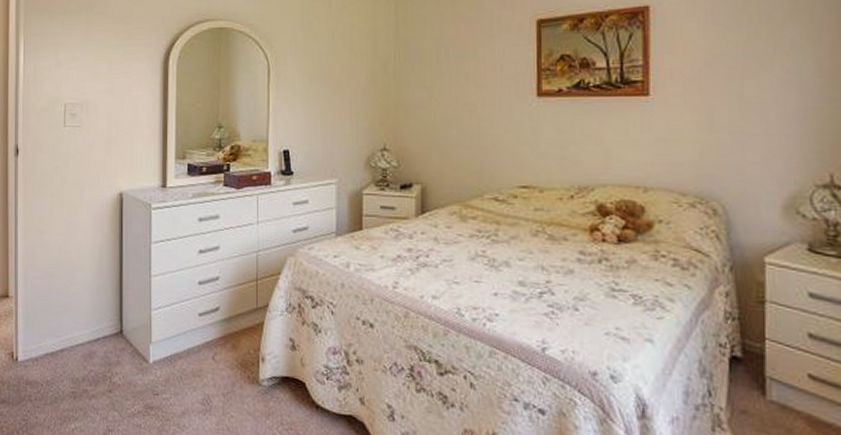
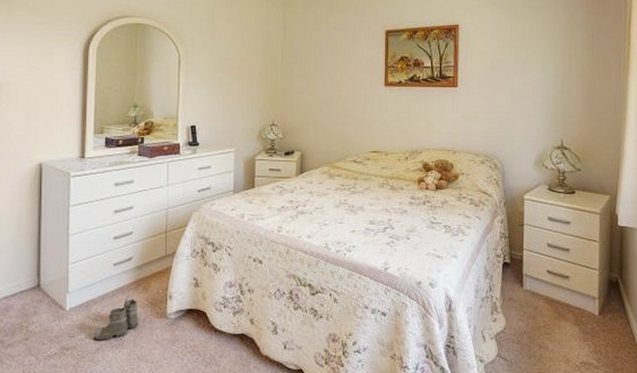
boots: none [179,356,228,407] -> present [93,298,139,343]

